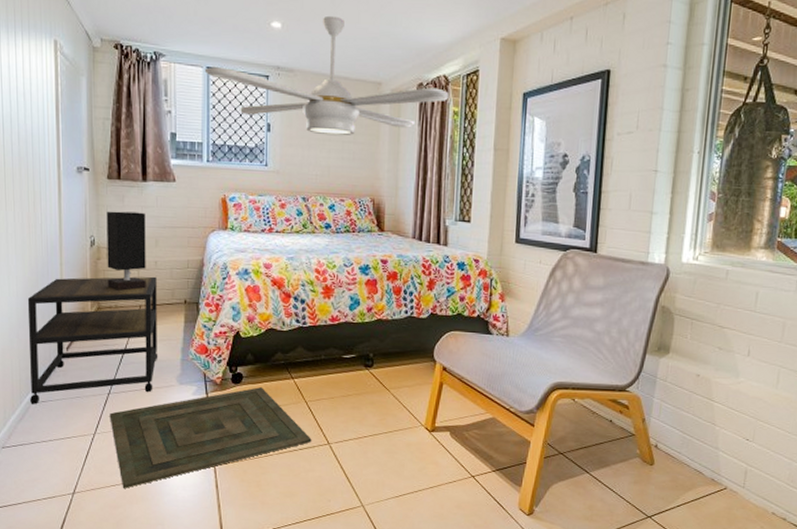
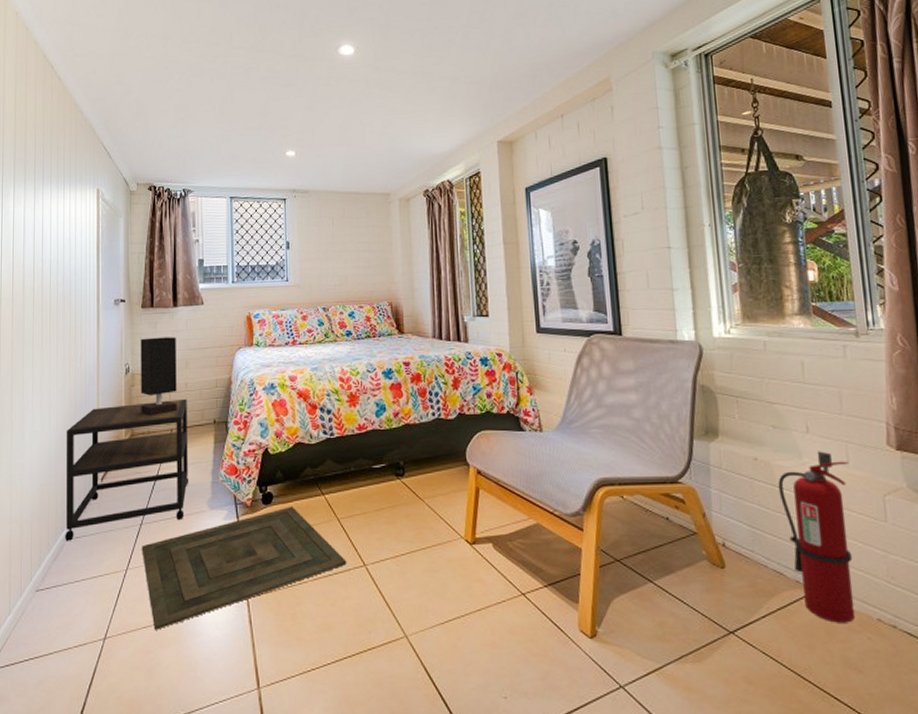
ceiling fan: present [204,15,449,136] -> none [228,139,454,247]
fire extinguisher: none [712,372,778,514] -> present [778,451,856,623]

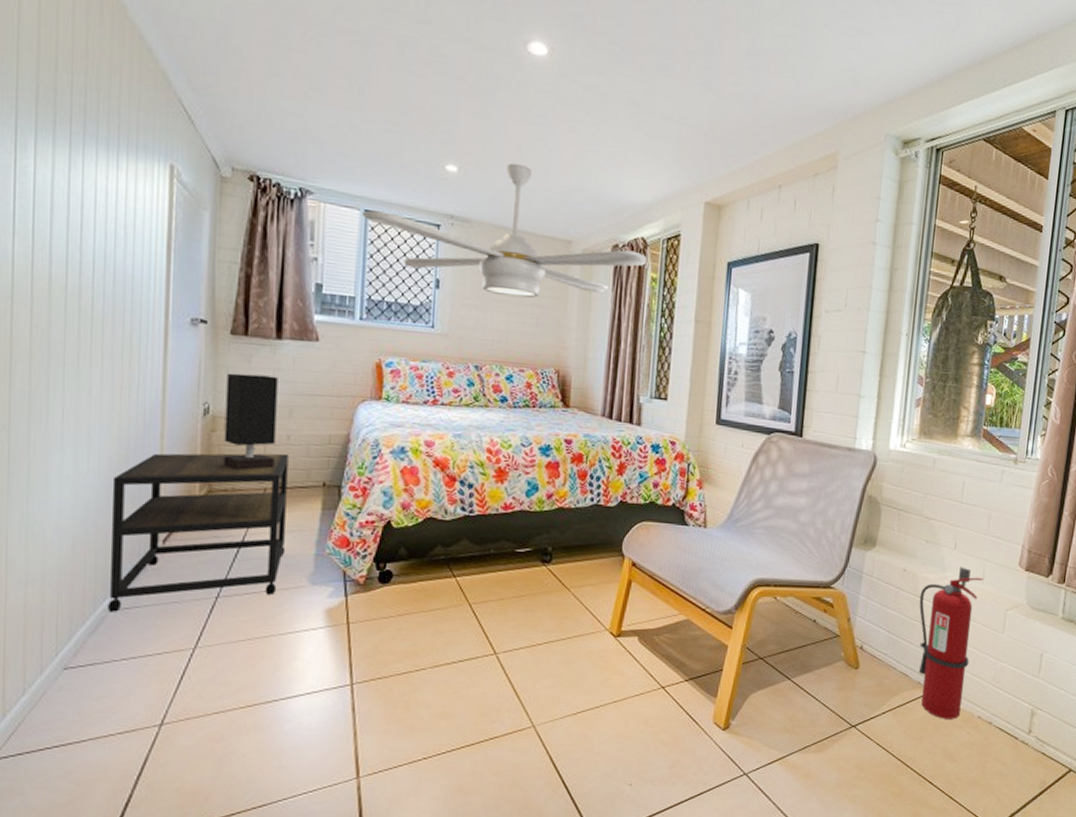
bath mat: present [142,507,347,630] -> none [216,587,475,716]
ceiling fan: none [228,139,454,247] -> present [361,162,647,298]

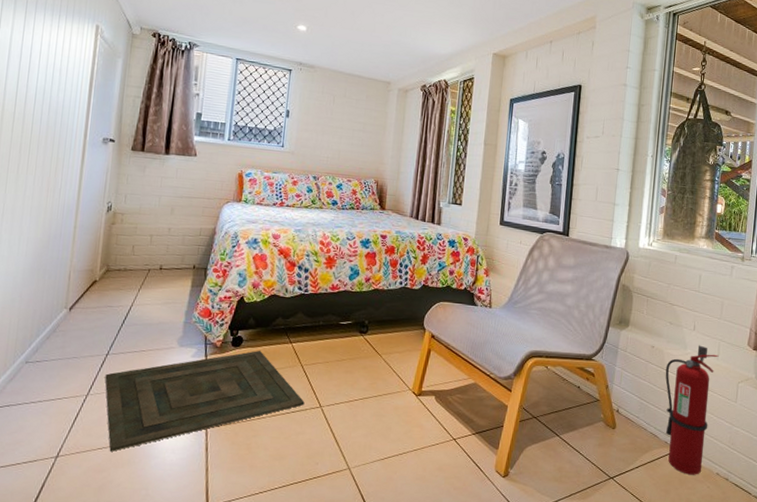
side table: present [108,453,289,614] -> none [24,240,169,365]
bath mat: none [216,587,475,716] -> present [105,350,305,451]
table lamp: present [223,373,278,470] -> none [119,179,165,255]
ceiling fan: present [361,162,647,298] -> none [233,24,448,125]

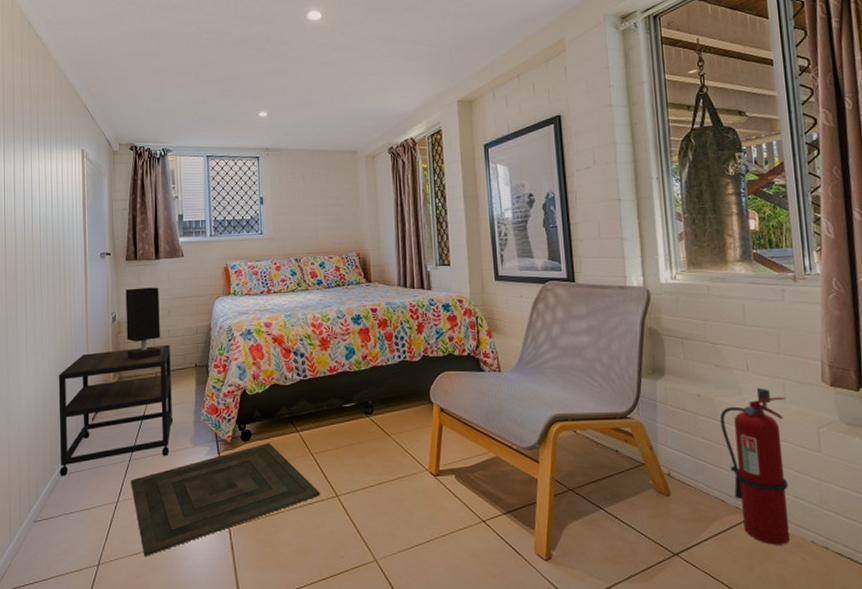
side table: none [24,240,169,365] -> present [58,344,174,477]
table lamp: none [119,179,165,255] -> present [125,287,161,360]

